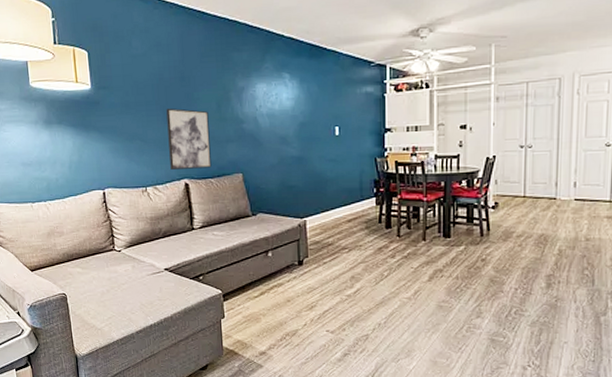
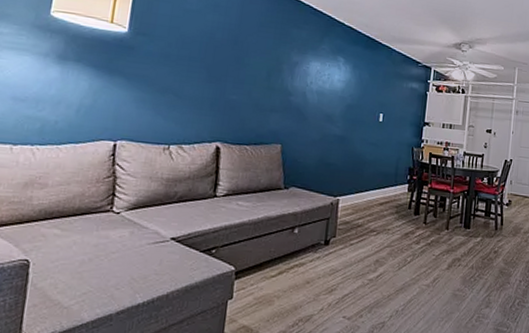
wall art: present [166,108,212,170] -> none [203,68,257,135]

